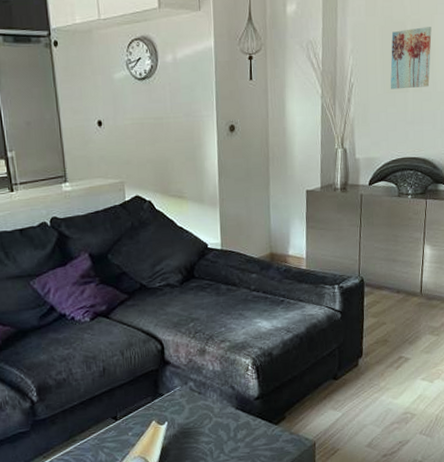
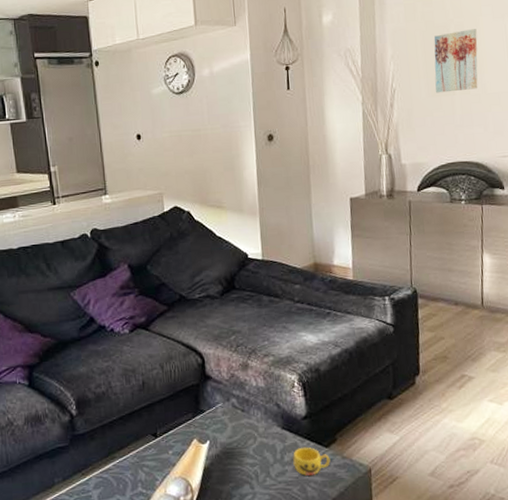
cup: none [245,425,279,451] -> present [293,447,331,476]

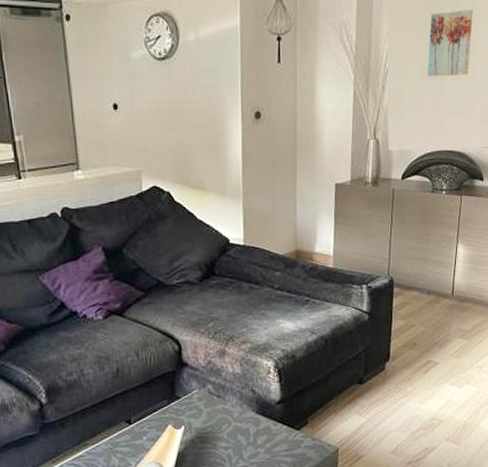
cup: present [293,447,331,476] -> none [265,430,301,457]

